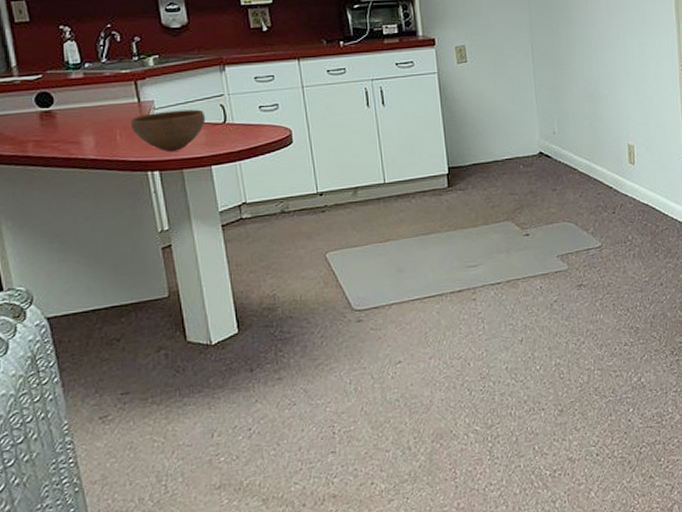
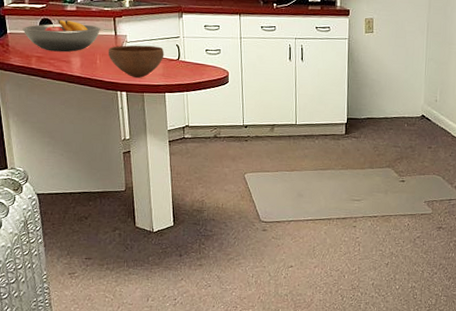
fruit bowl: none [12,91,119,133] -> present [22,20,101,52]

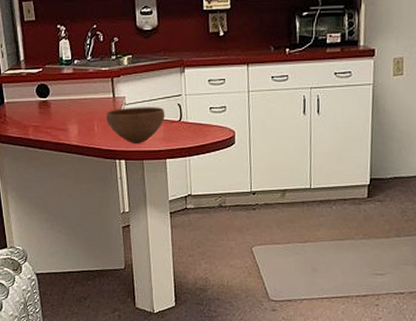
fruit bowl: present [22,20,101,52] -> none [19,85,99,120]

